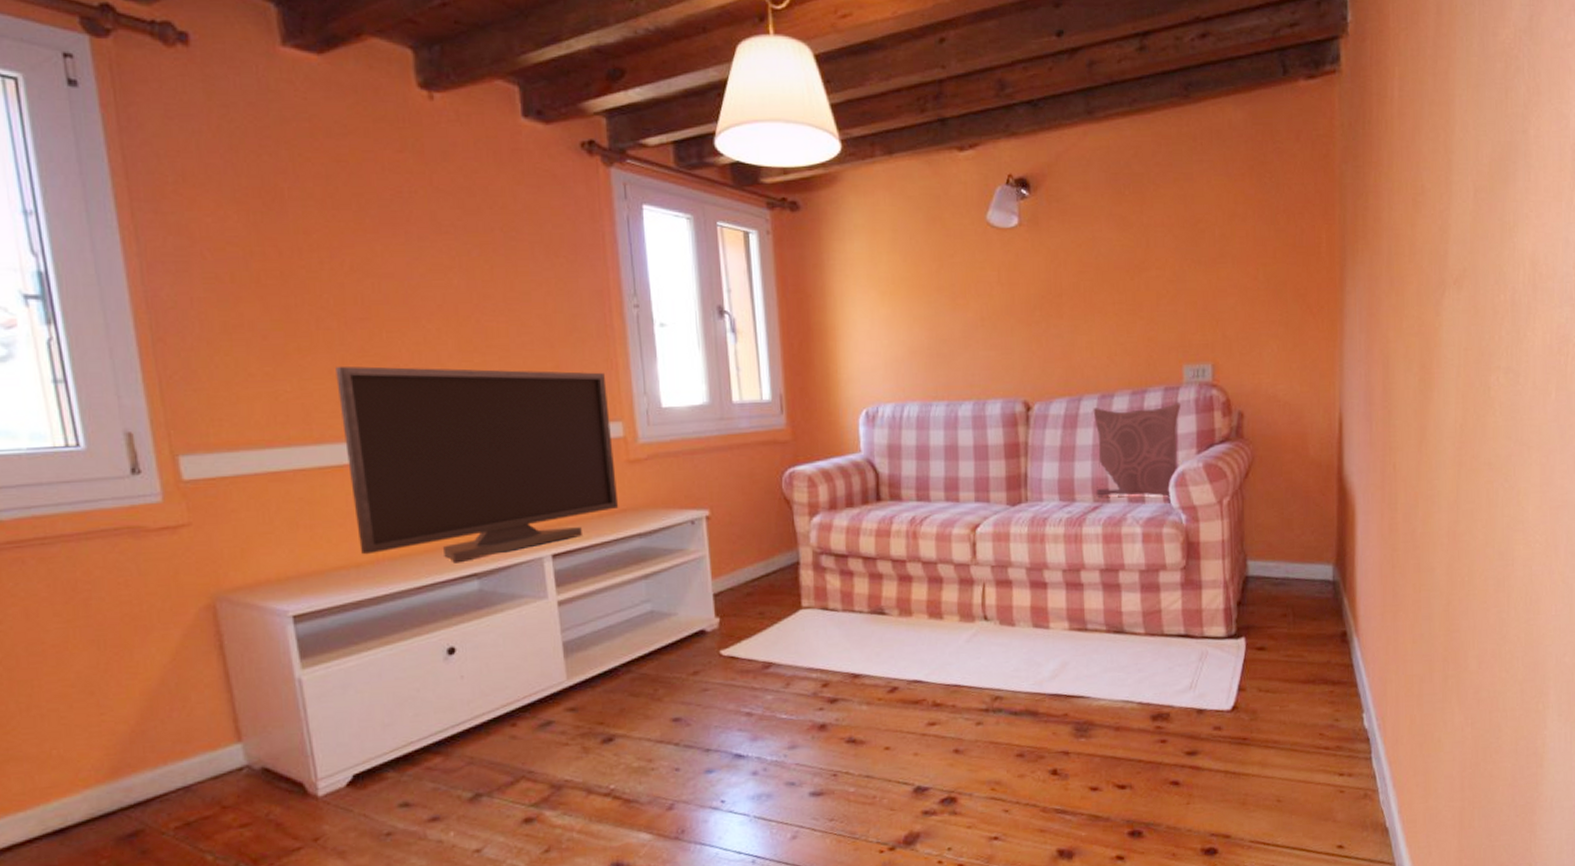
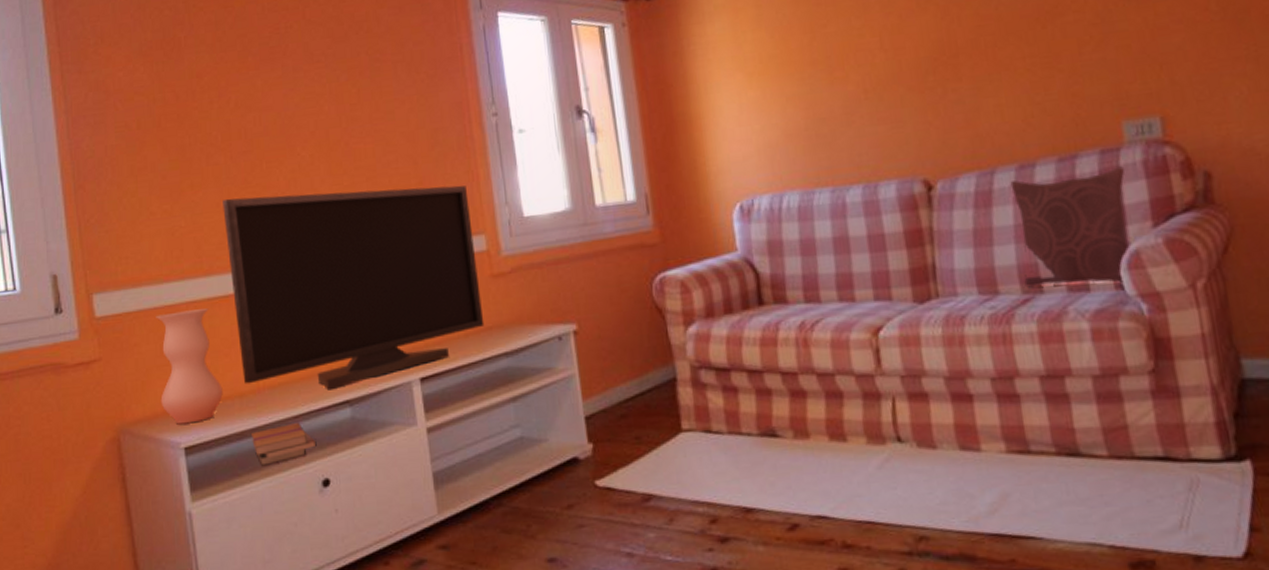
vase: none [256,477,337,593] -> present [155,308,223,425]
books: none [369,593,442,636] -> present [251,422,317,467]

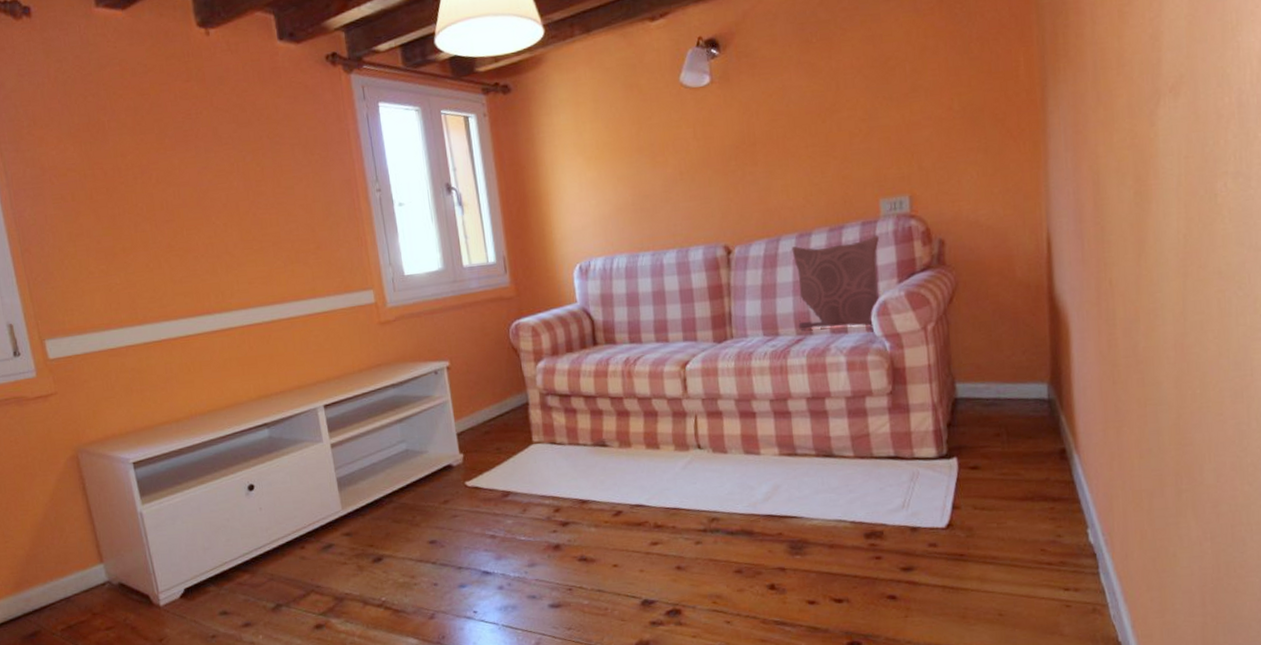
vase: present [155,308,223,425] -> none [100,351,162,445]
television: present [223,185,485,391] -> none [151,249,375,416]
books: present [251,422,317,467] -> none [188,441,242,477]

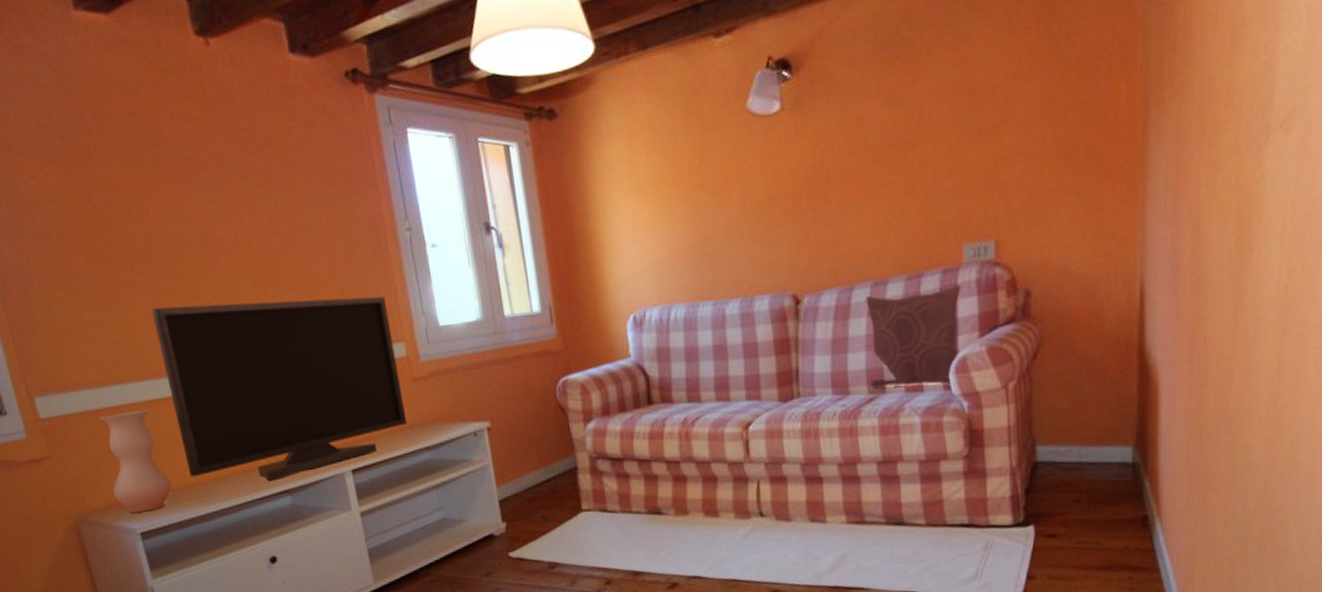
vase: none [100,351,162,445] -> present [98,410,172,513]
television: none [151,249,375,416] -> present [152,296,408,482]

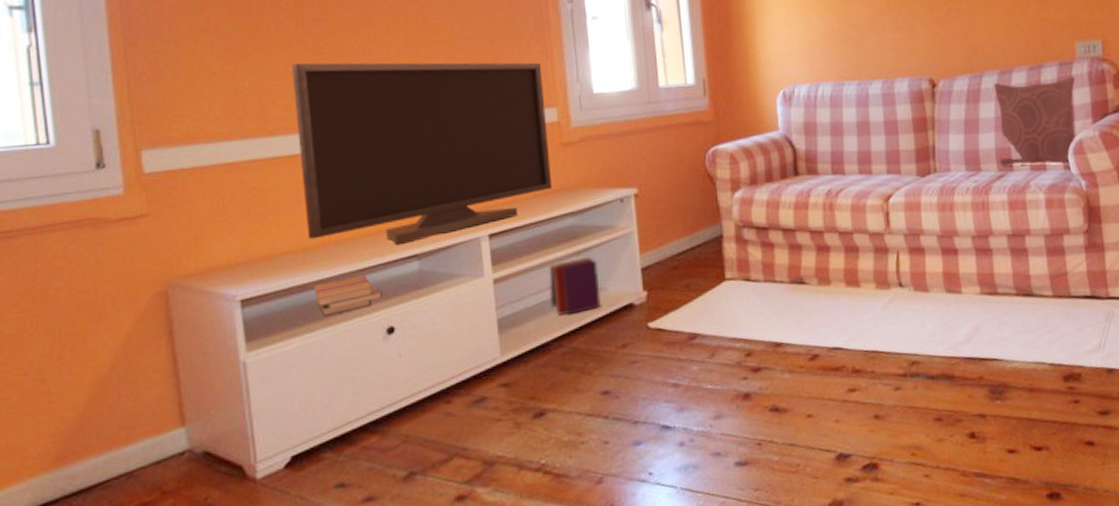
vase: present [98,410,172,513] -> none [213,167,285,278]
books: none [201,509,262,548] -> present [314,274,382,317]
books: none [411,490,464,546] -> present [548,257,602,316]

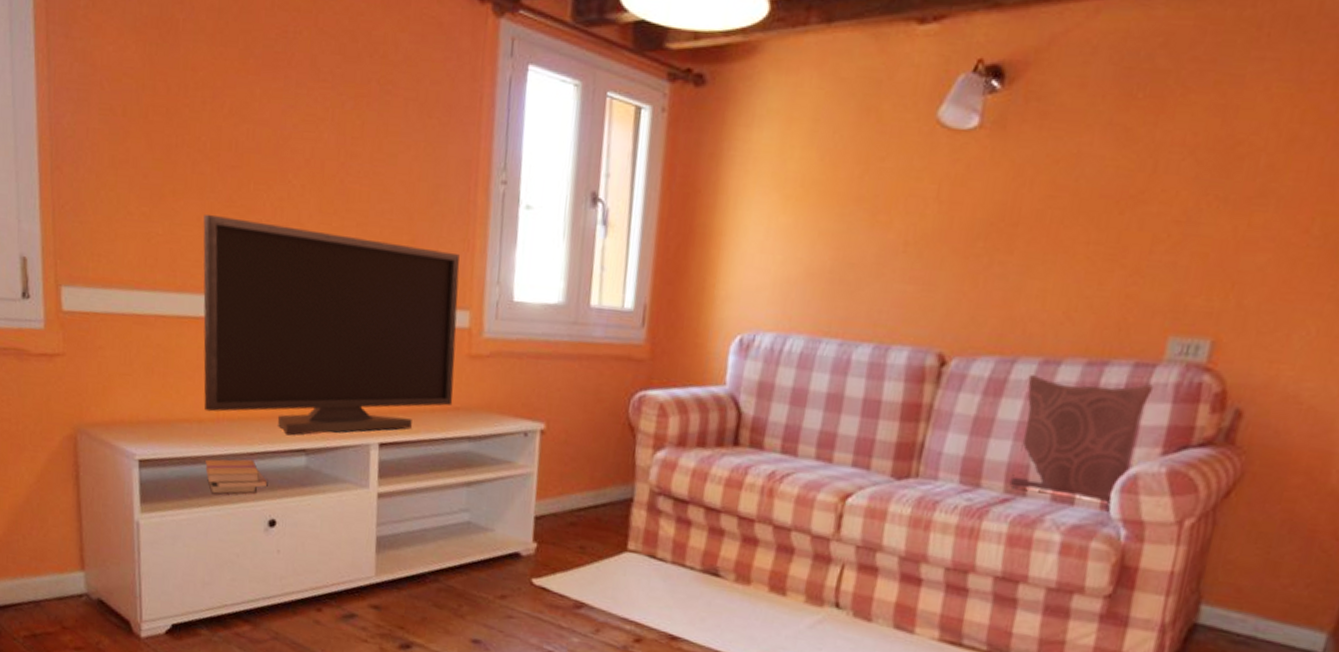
books: present [548,257,602,316] -> none [431,489,489,551]

